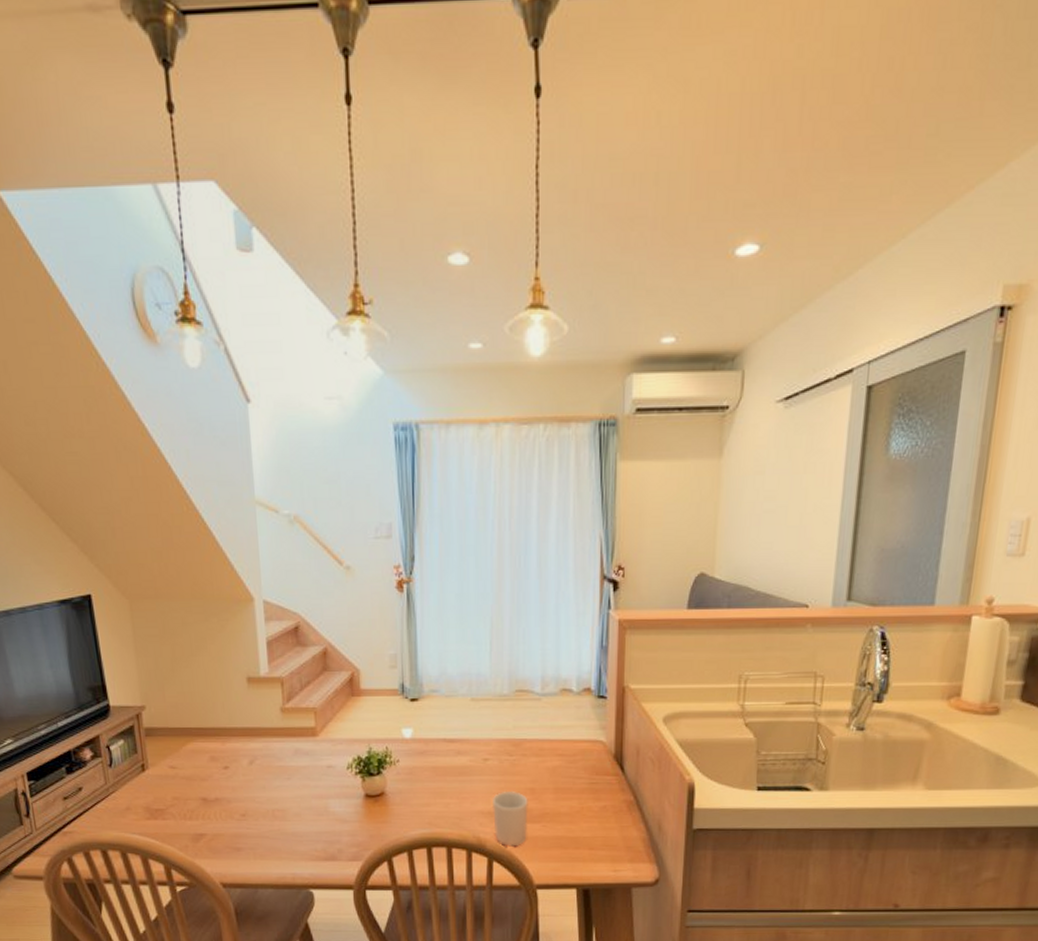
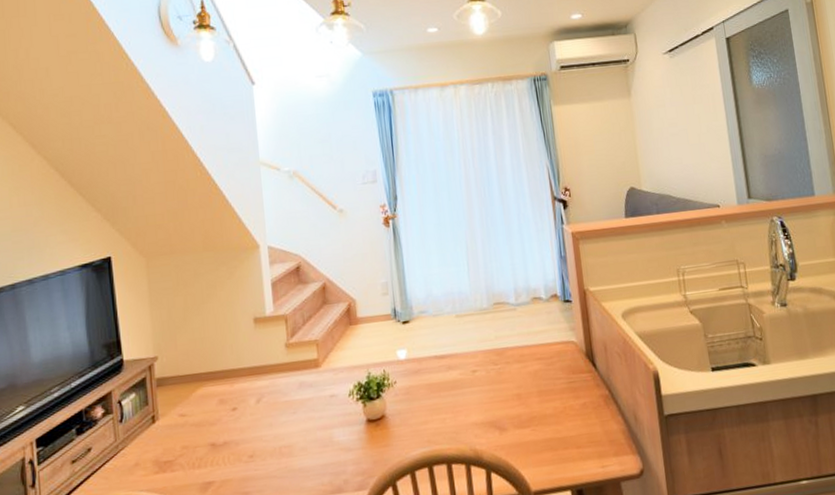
mug: present [493,790,528,847] -> none [484,398,519,455]

